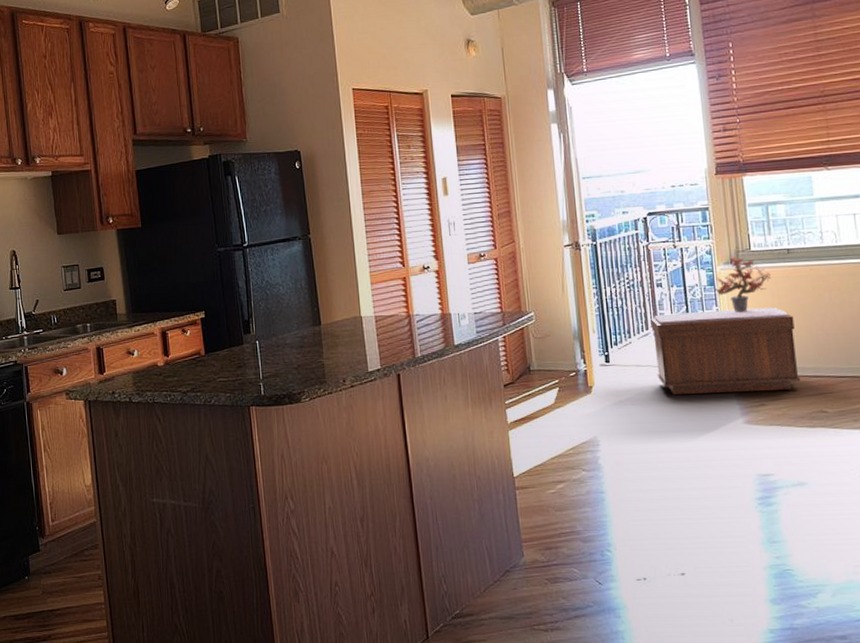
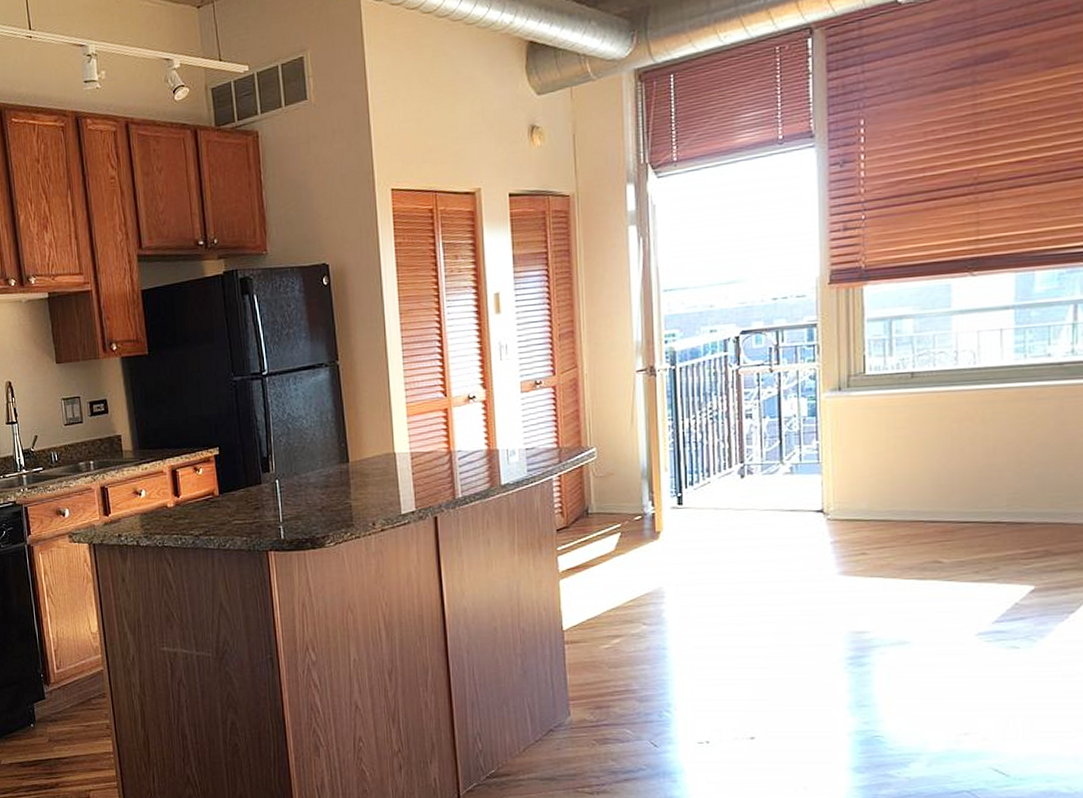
bench: present [650,307,801,395] -> none [735,441,913,541]
potted plant: present [710,245,771,313] -> none [811,369,887,448]

